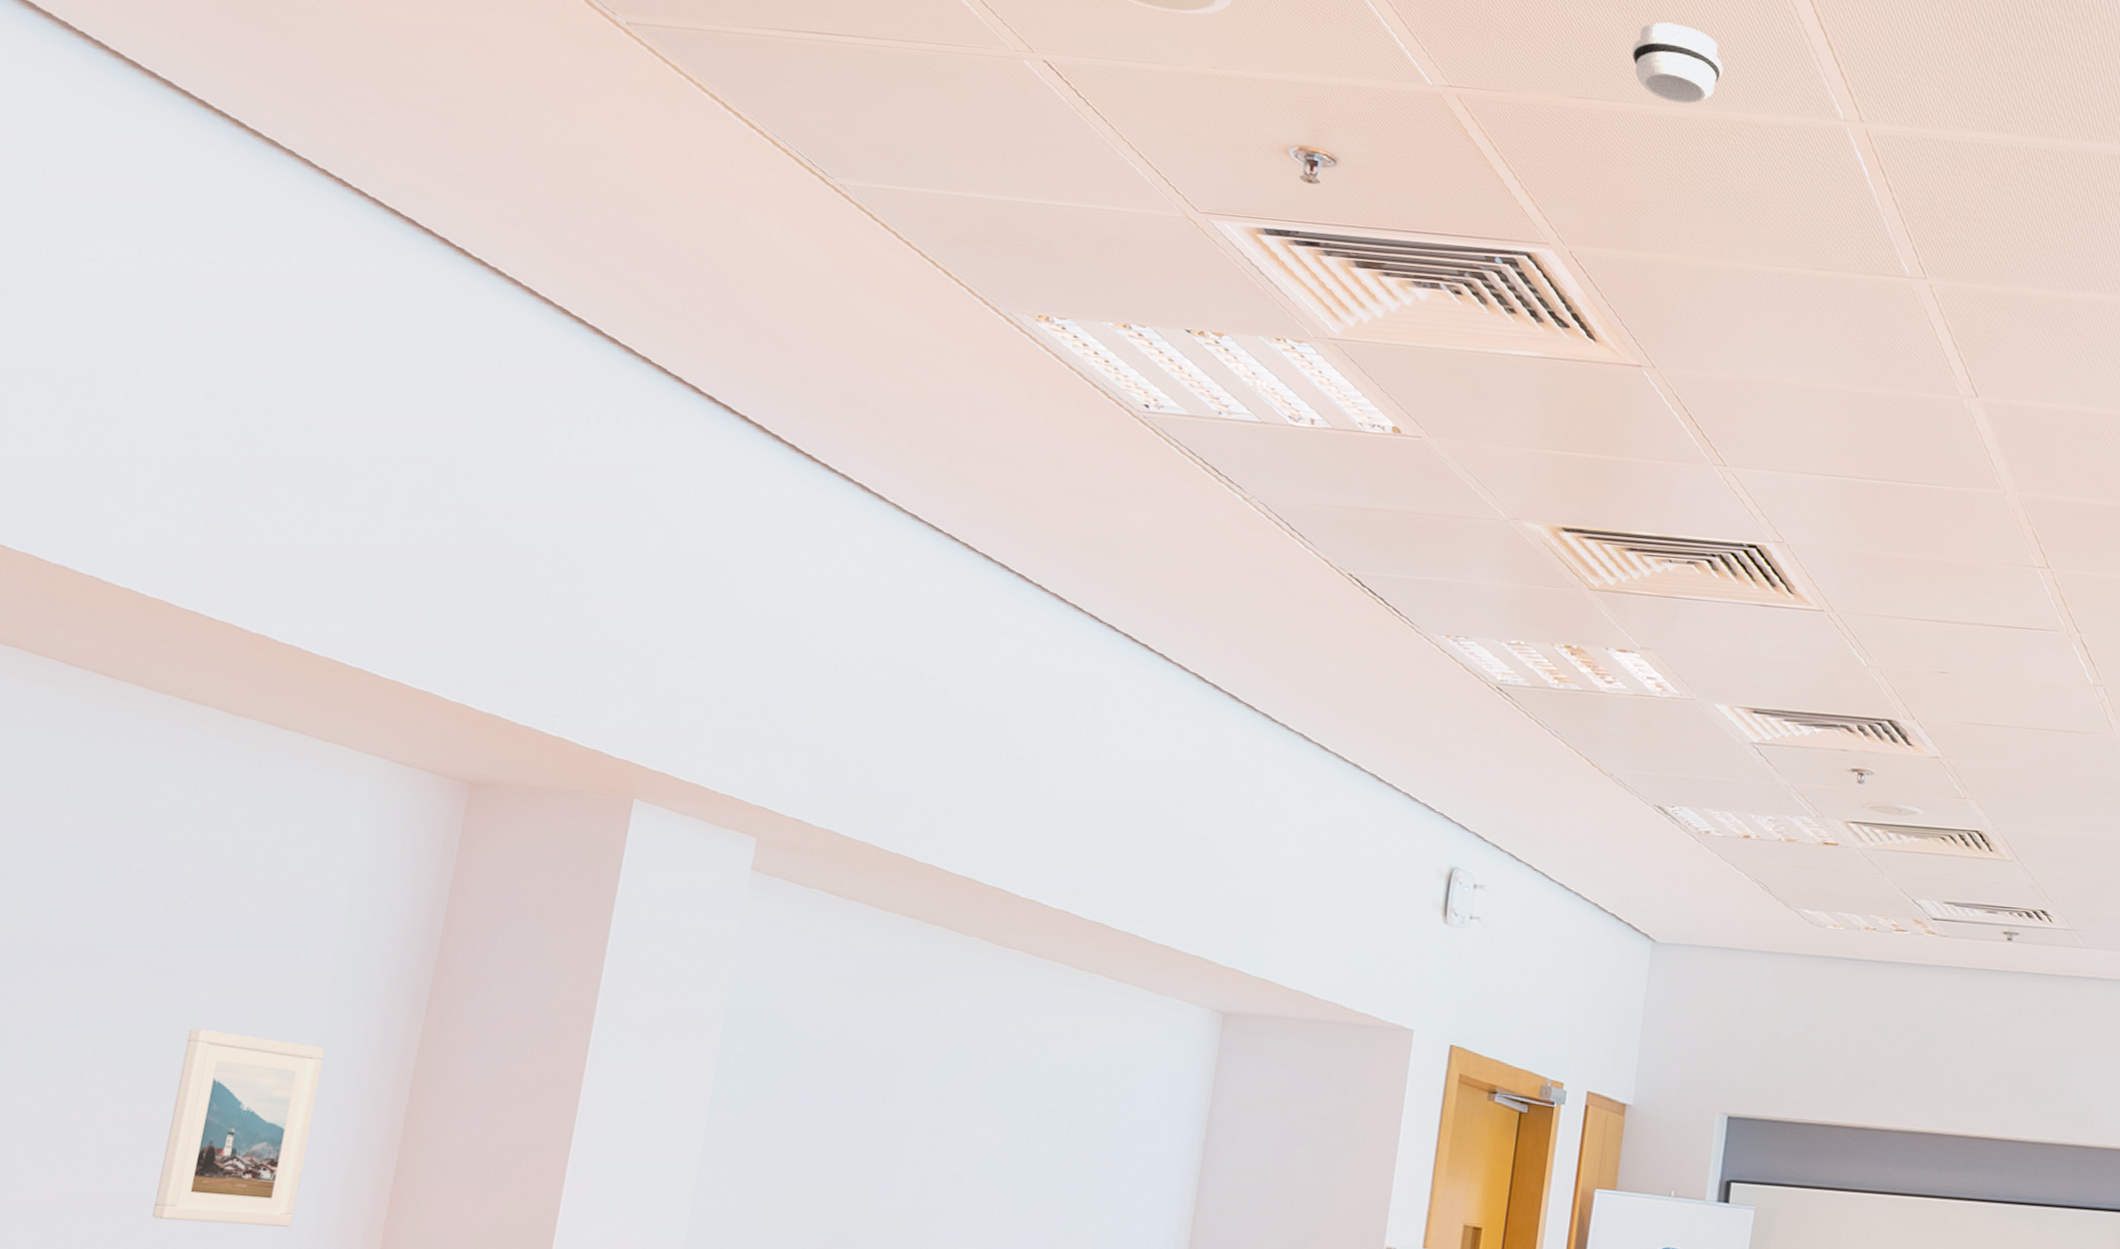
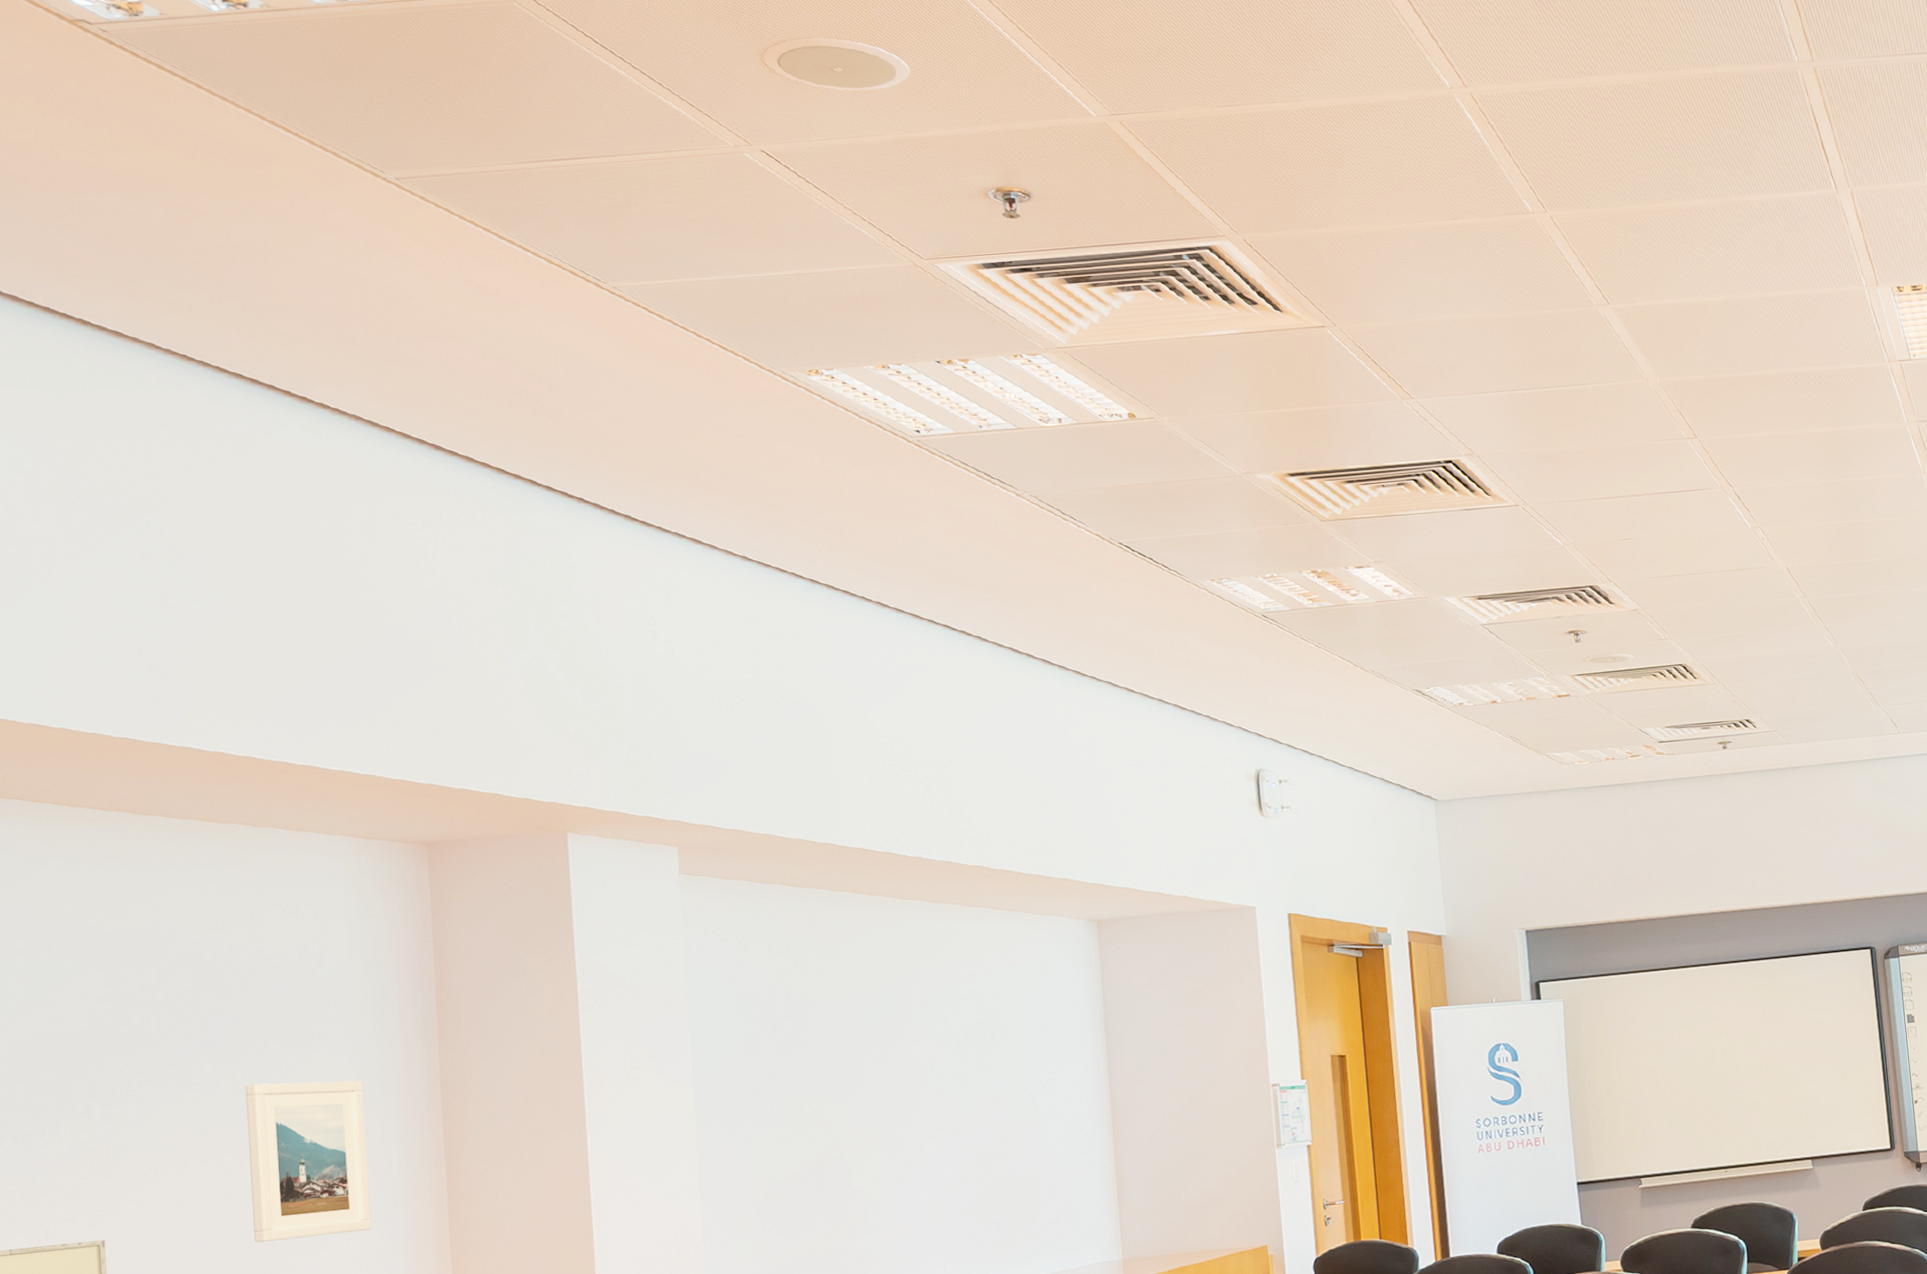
smoke detector: present [1631,22,1723,104] -> none [1259,28,1340,97]

